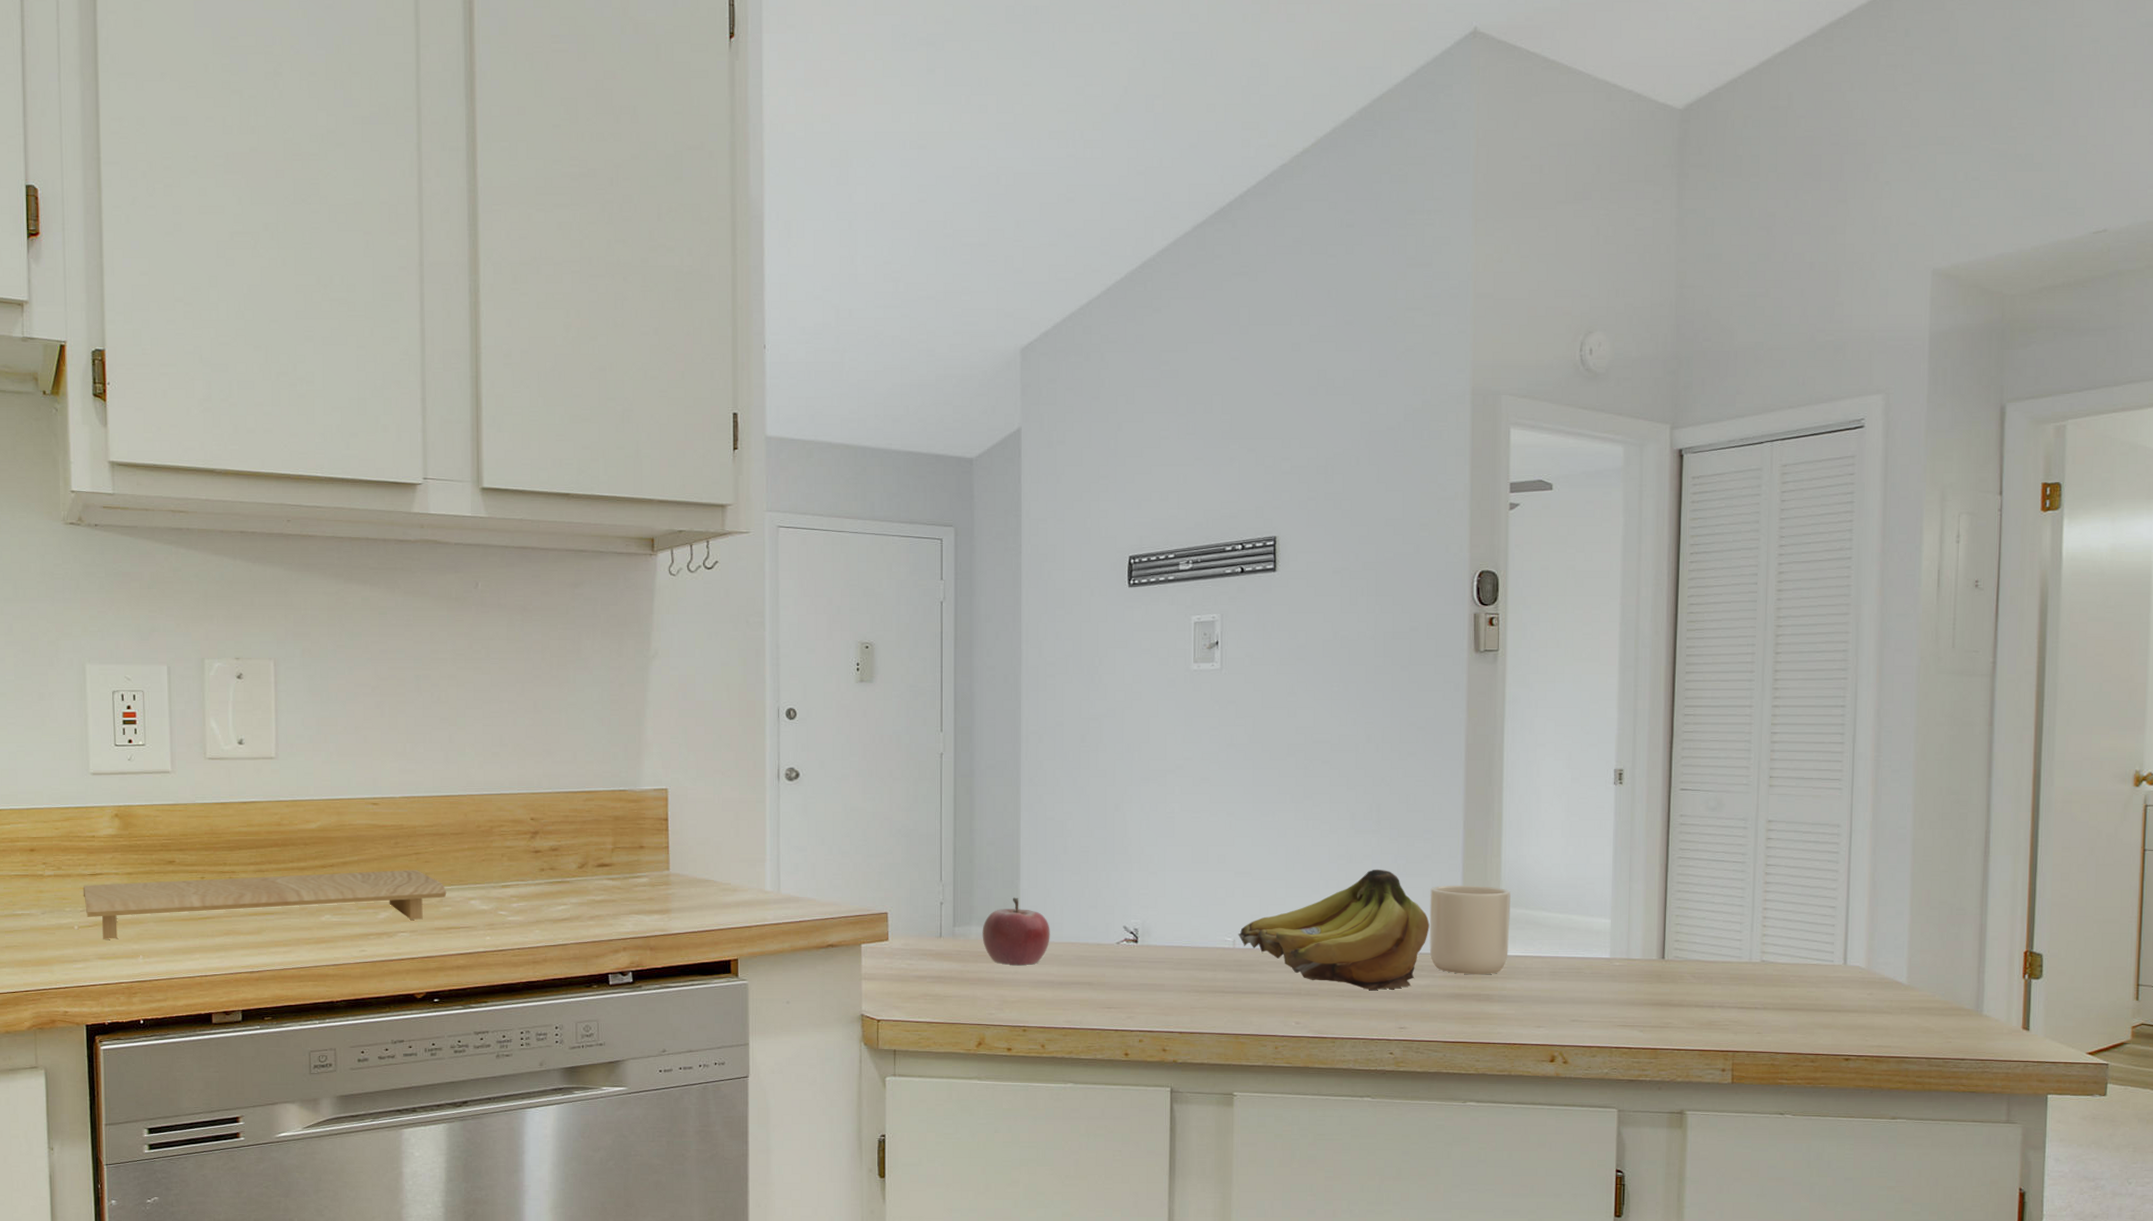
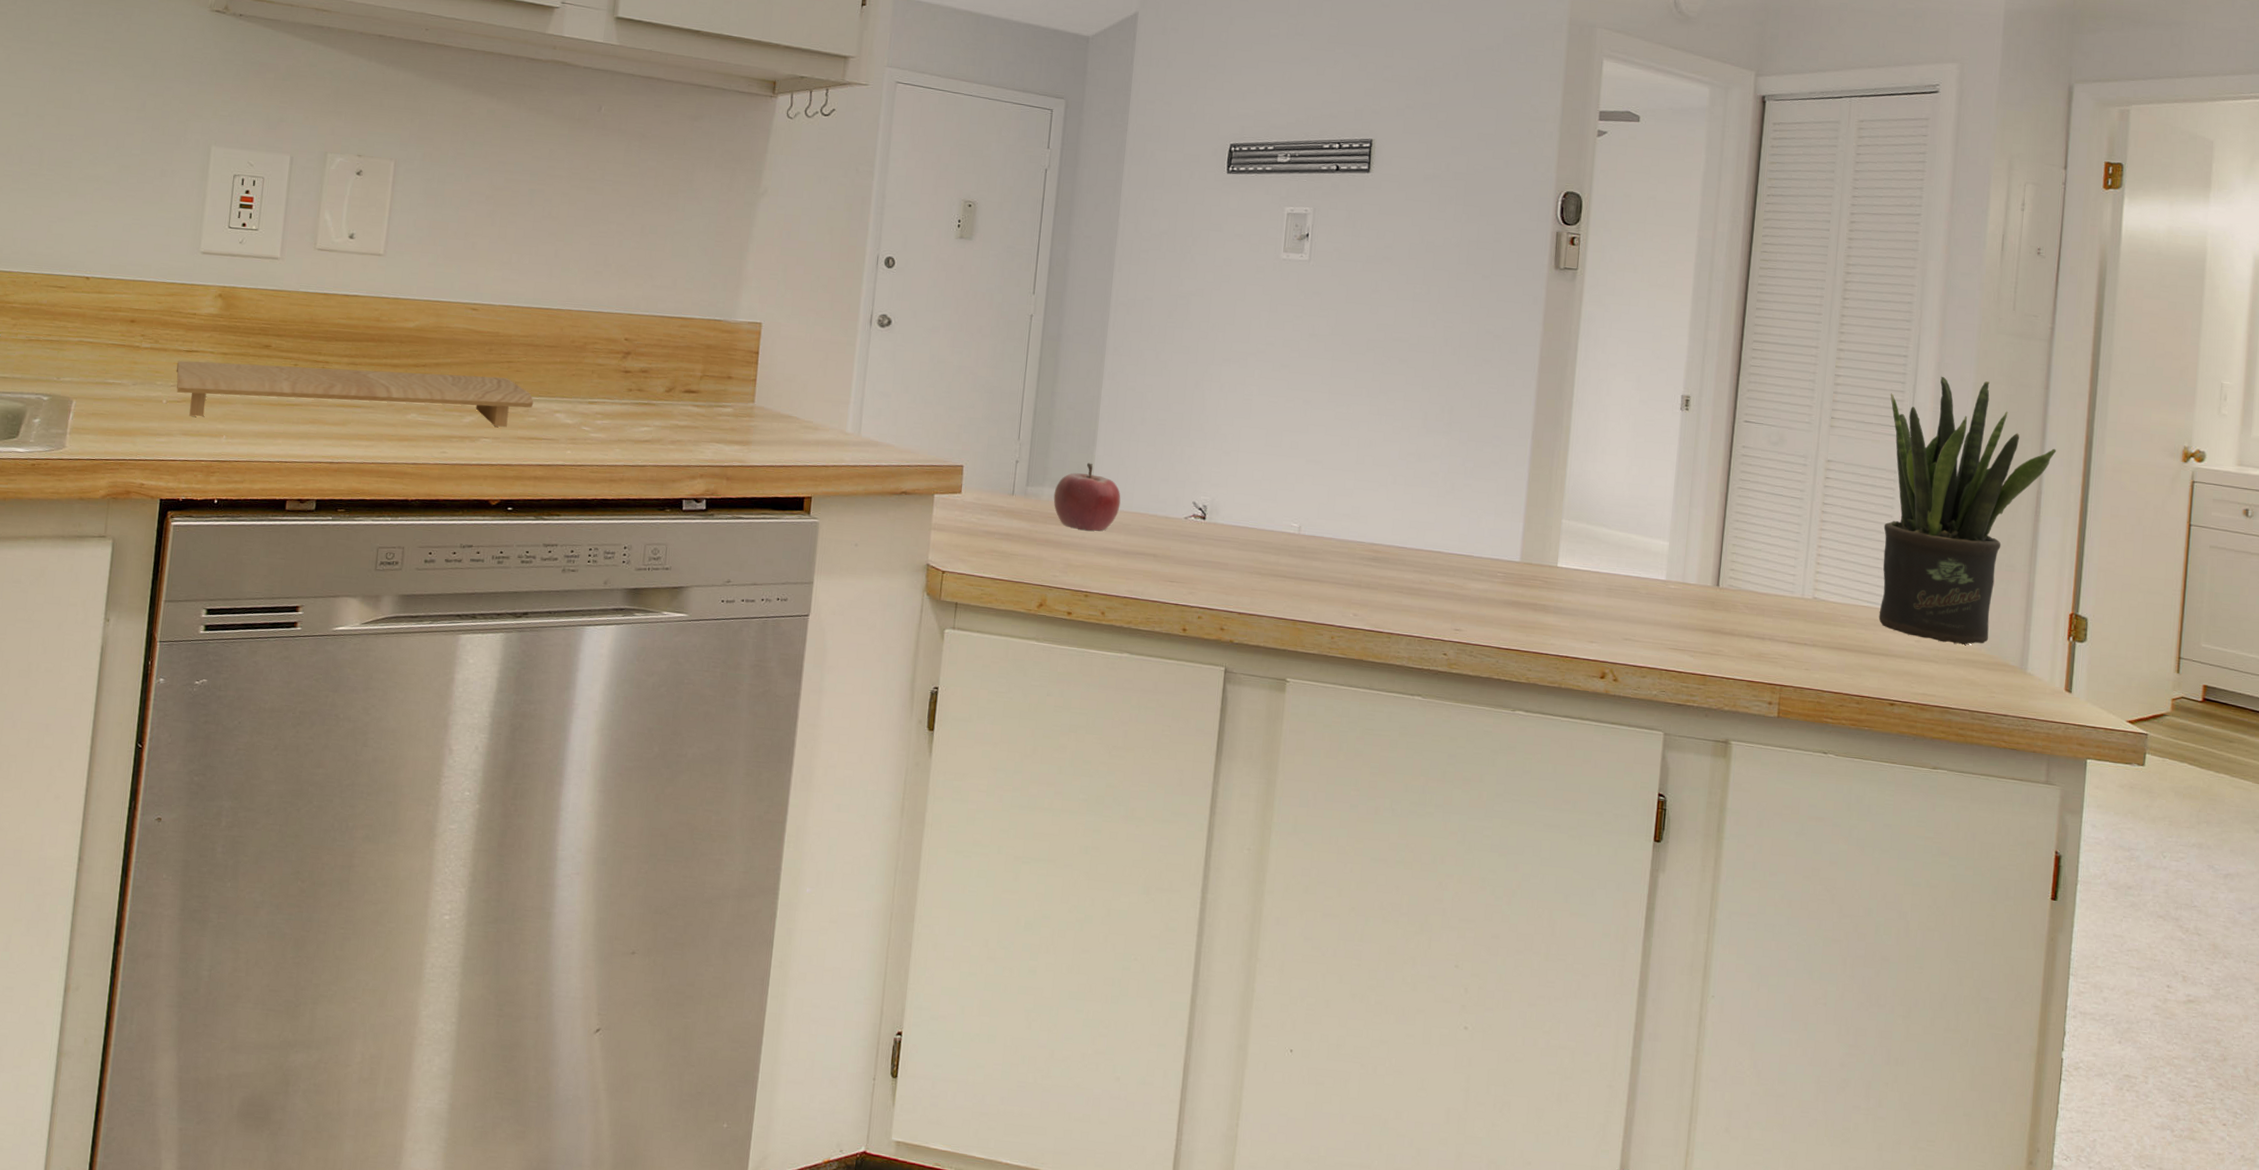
fruit: present [1238,869,1430,991] -> none [1304,470,1492,591]
mug: present [1429,885,1511,975] -> none [1490,492,1573,585]
potted plant: none [1829,723,2003,993] -> present [1878,376,2056,645]

